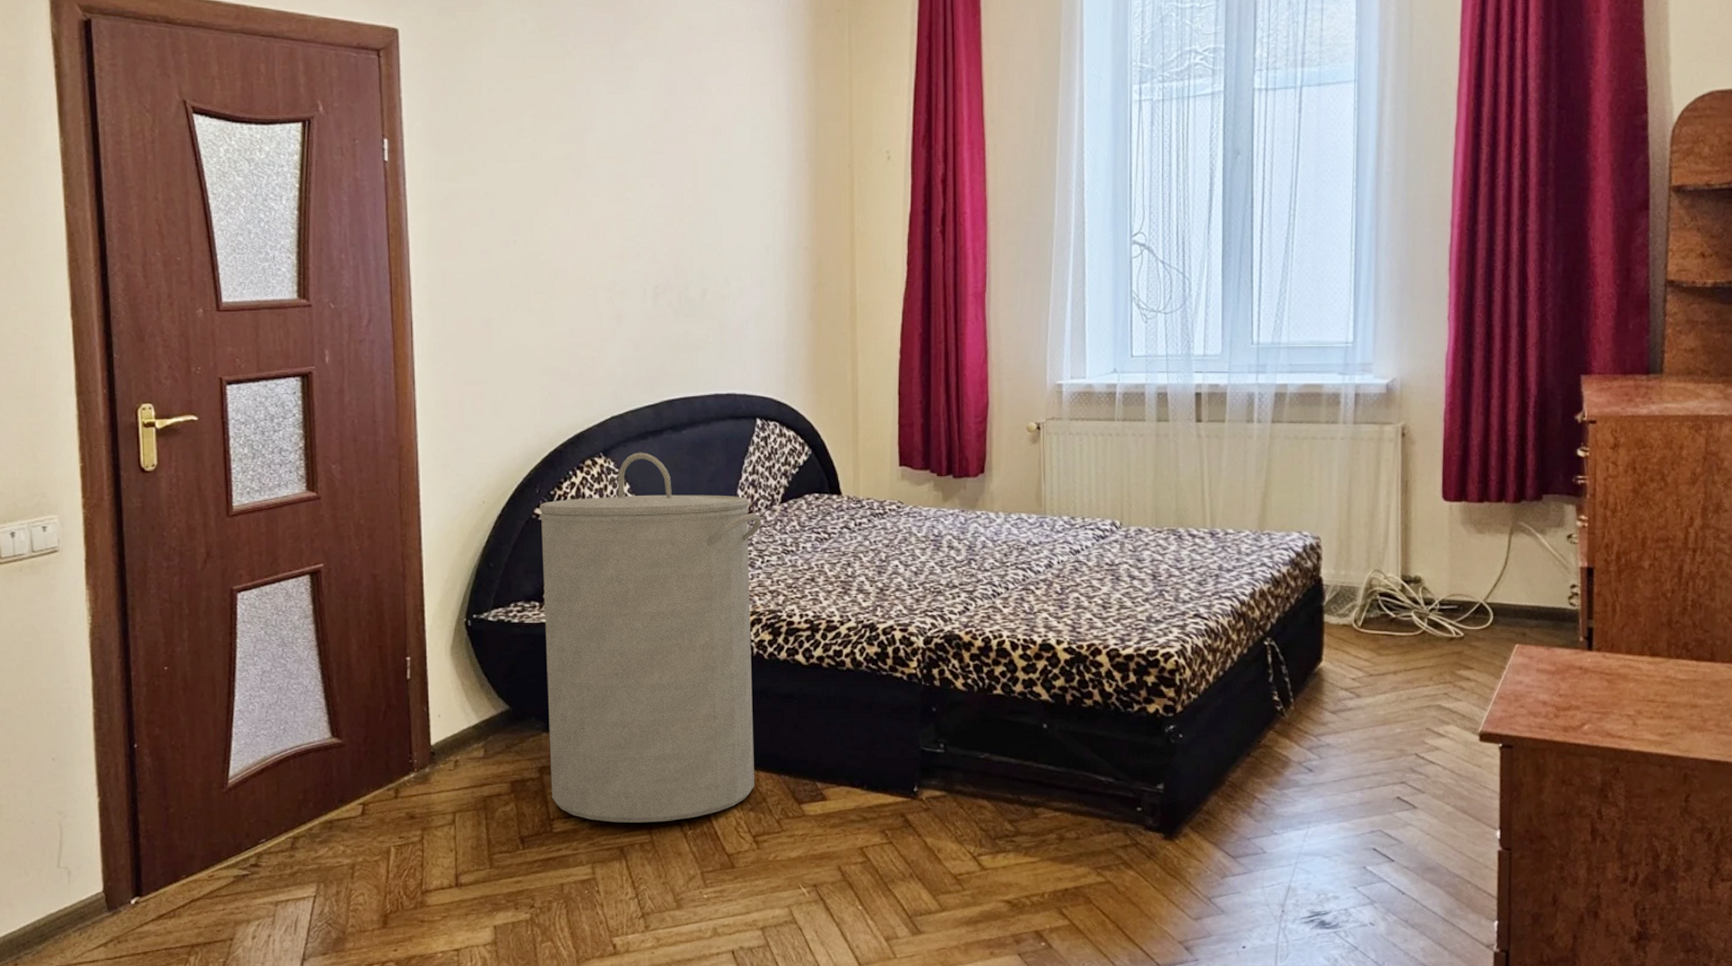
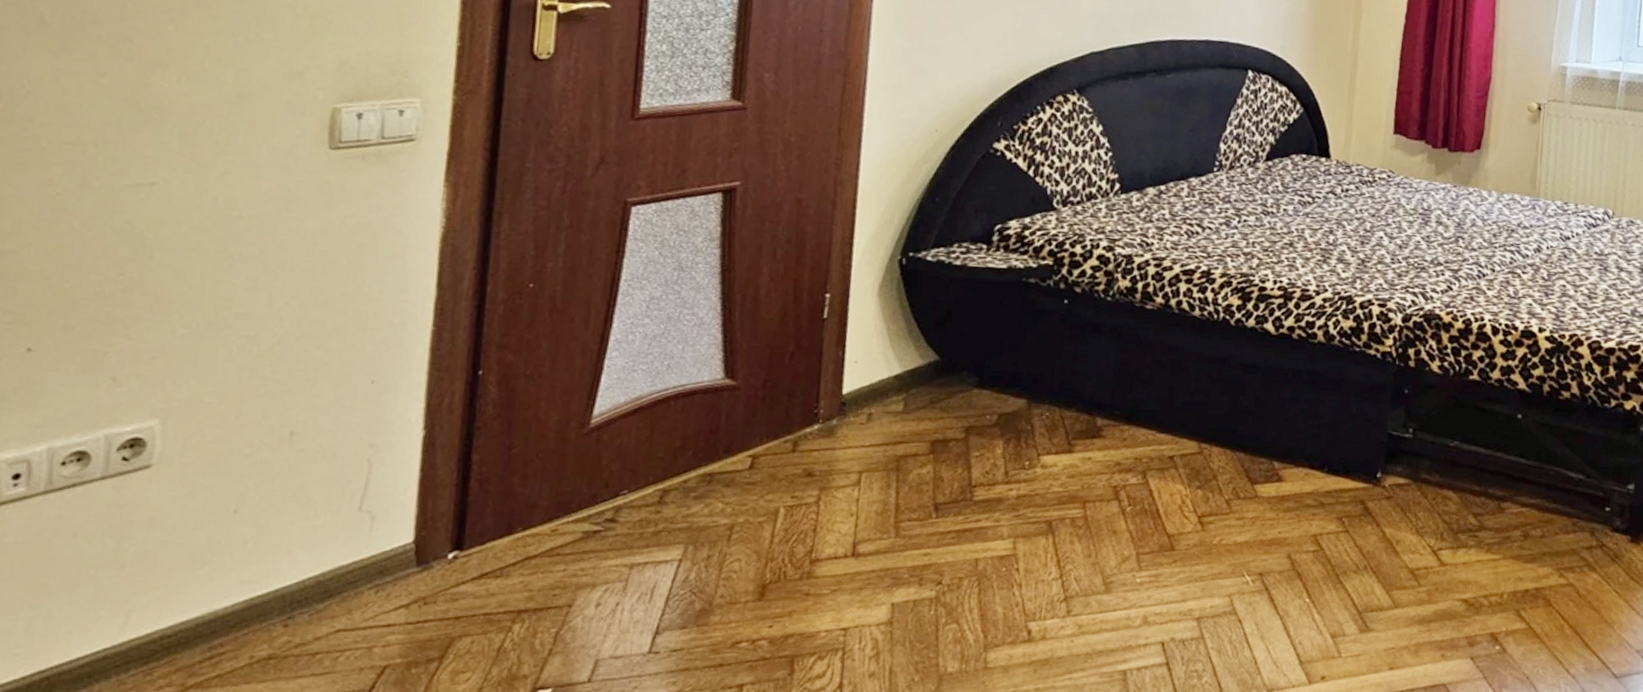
laundry hamper: present [539,452,762,823] -> none [976,93,1243,496]

